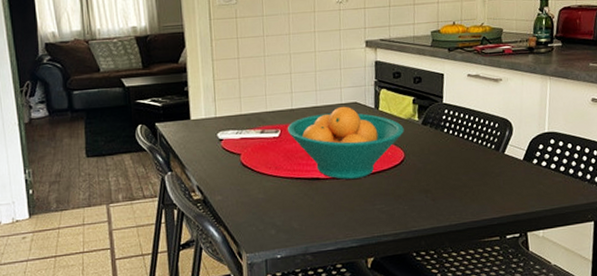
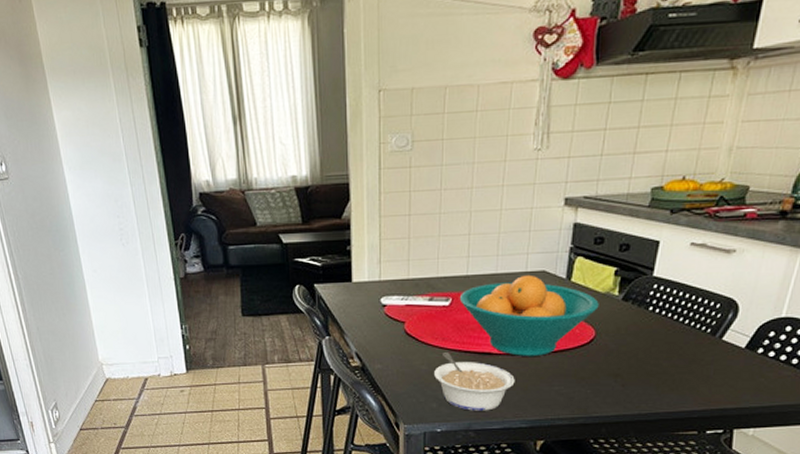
legume: none [270,179,343,235] -> present [434,351,515,411]

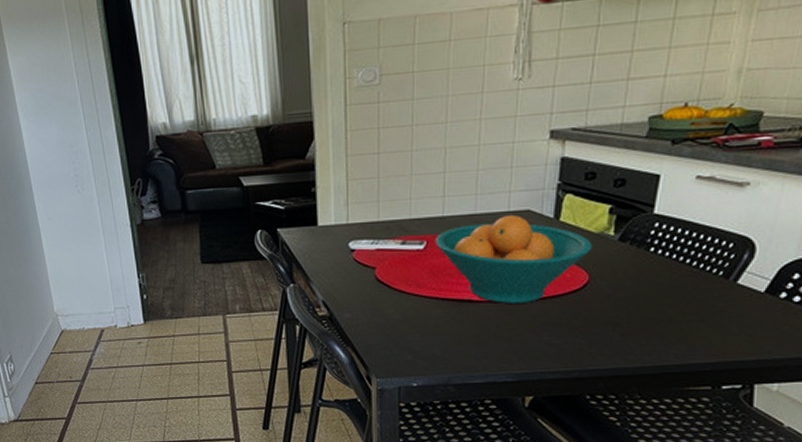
legume: present [434,351,515,411] -> none [409,299,499,364]

